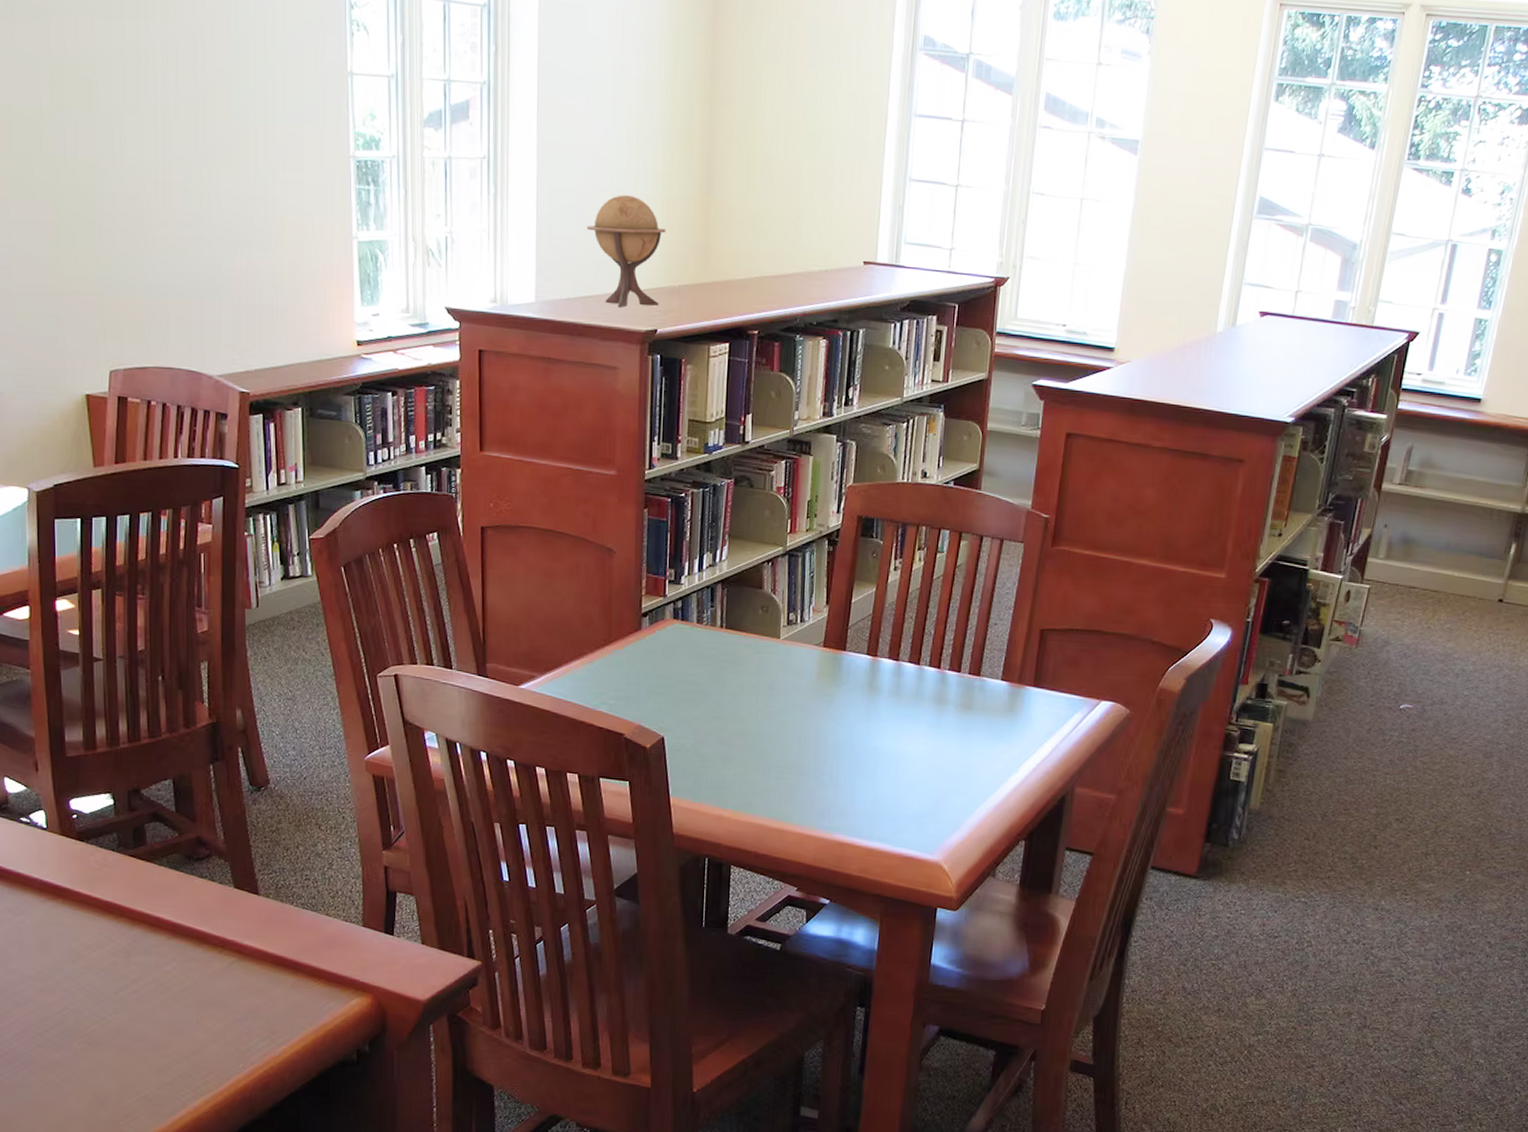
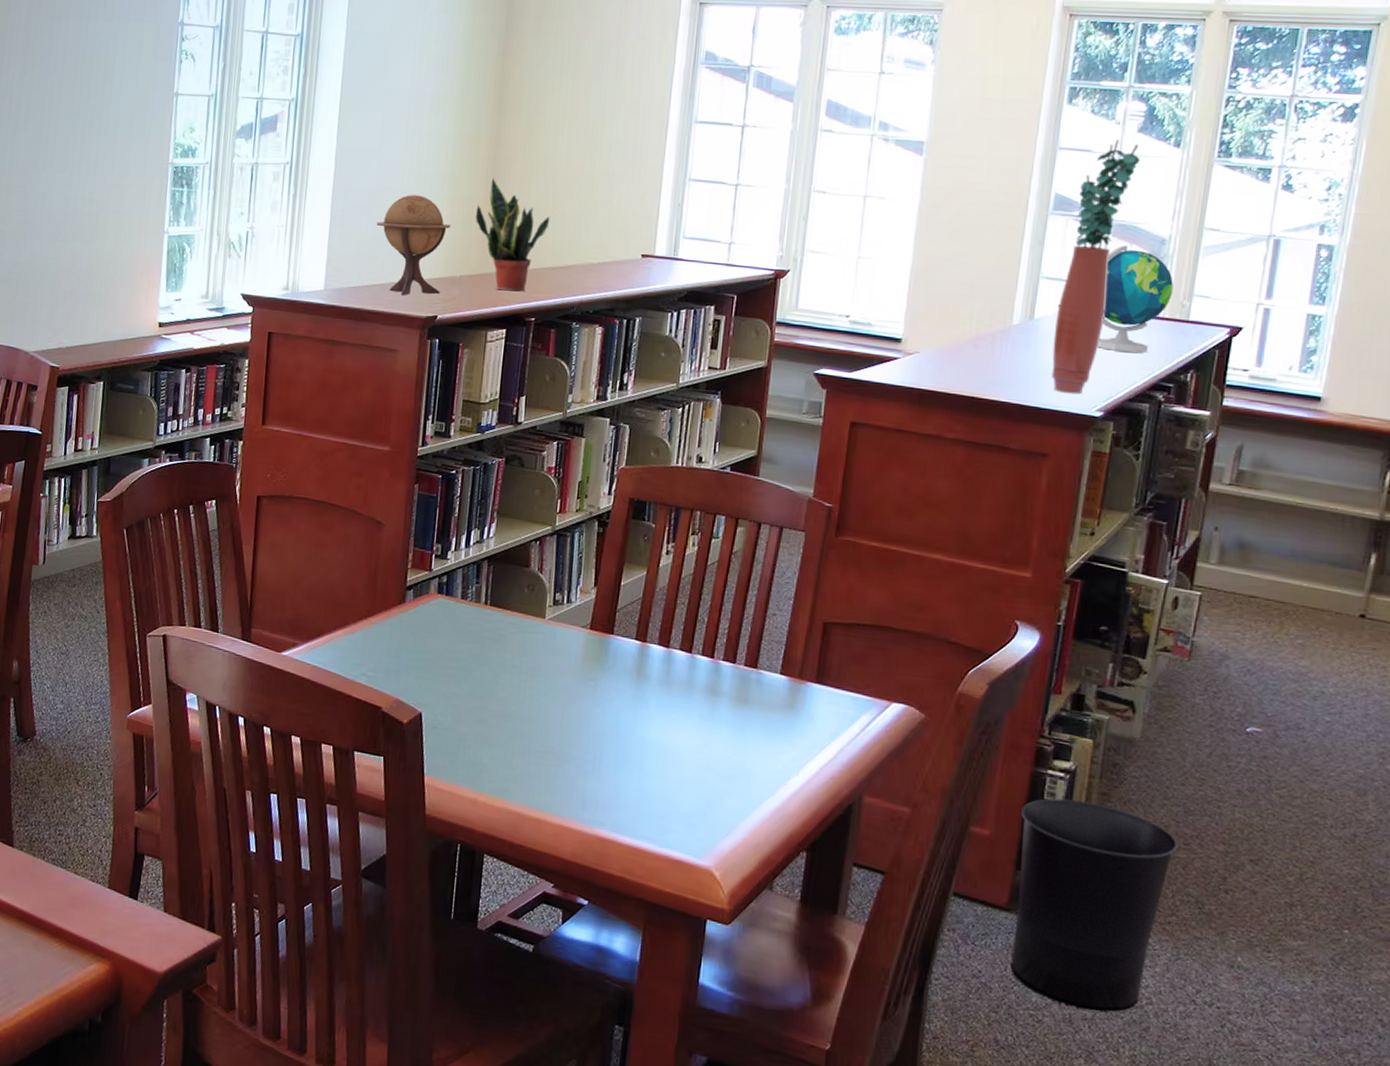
potted plant: none [691,176,770,302] -> present [475,178,550,292]
waste bin: none [1197,777,1339,957] -> present [1010,798,1177,1012]
vase: none [1249,140,1338,401] -> present [1051,139,1140,395]
globe: none [1291,250,1362,359] -> present [1097,245,1173,354]

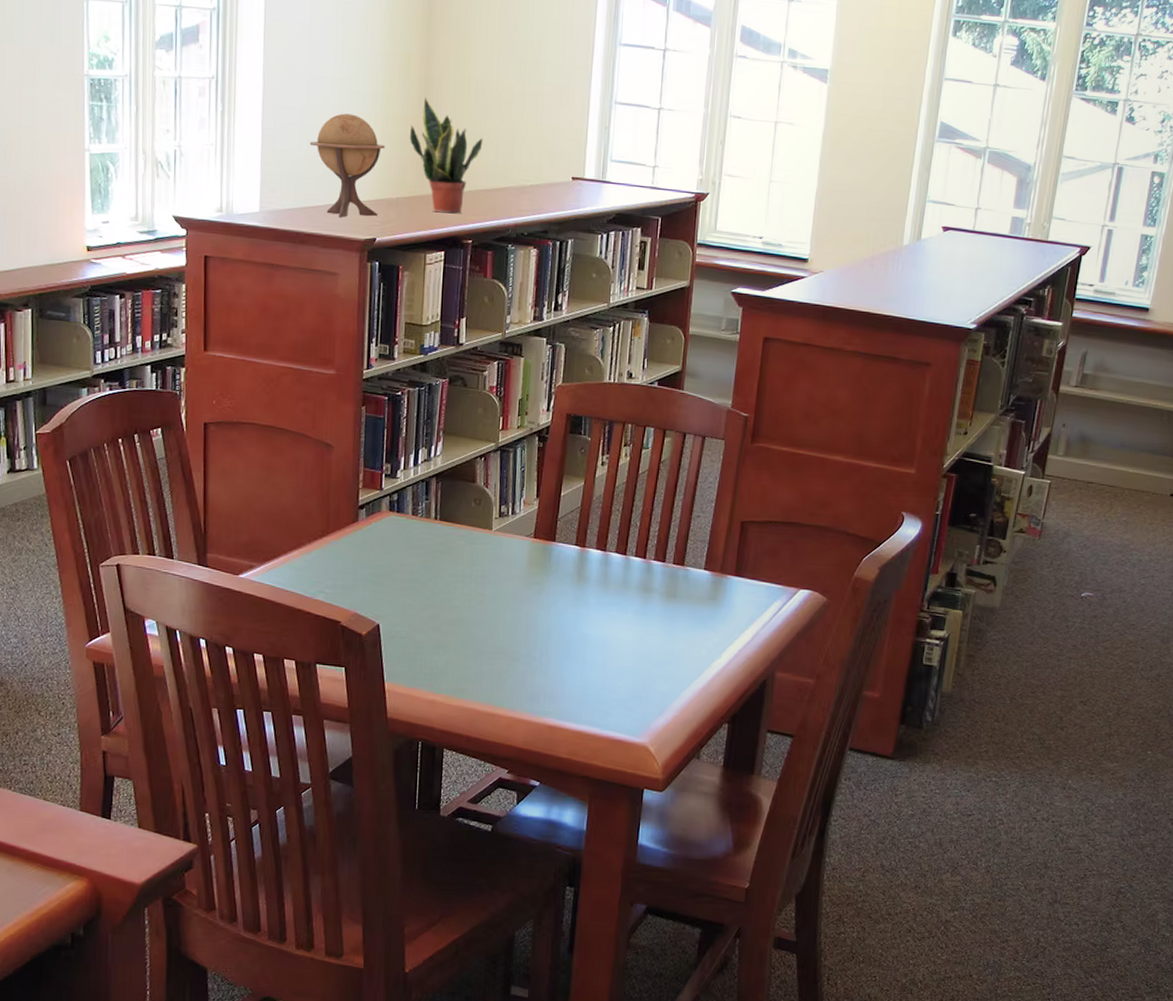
waste bin: present [1010,798,1177,1012] -> none [894,662,1026,834]
vase: present [1051,139,1140,395] -> none [934,72,1012,309]
globe: present [1097,245,1173,354] -> none [973,171,1036,271]

